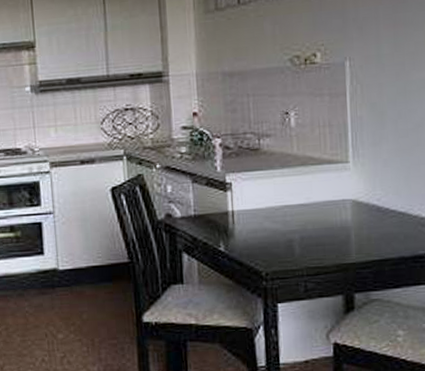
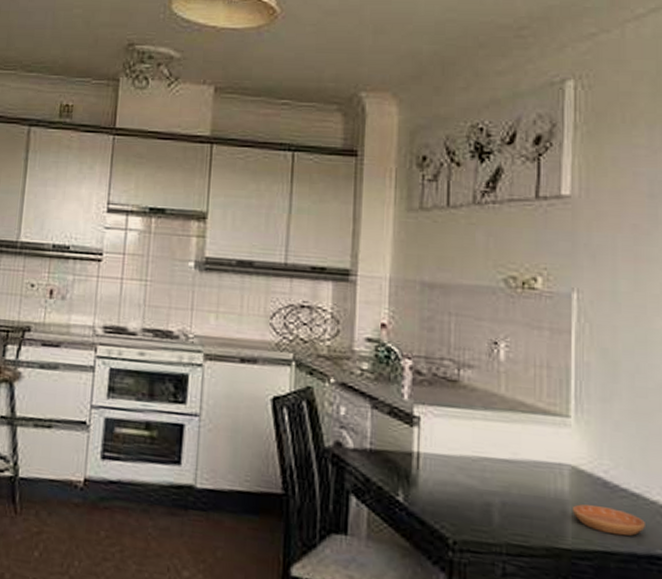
saucer: none [355,226,410,246] -> present [573,504,645,537]

